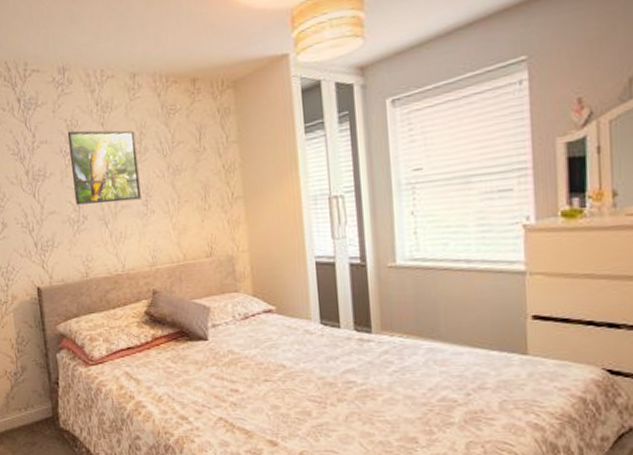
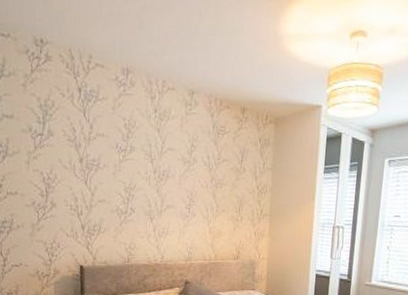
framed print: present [67,130,141,205] -> none [124,129,187,203]

